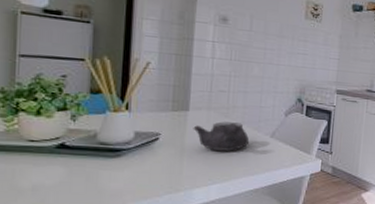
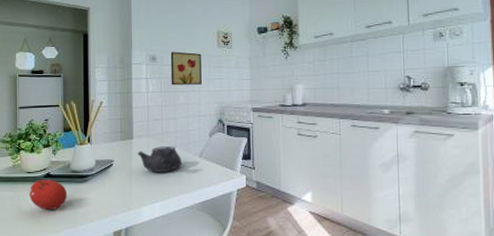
fruit: none [31,151,91,190] -> present [29,180,68,211]
wall art: none [244,15,285,58] -> present [170,51,202,85]

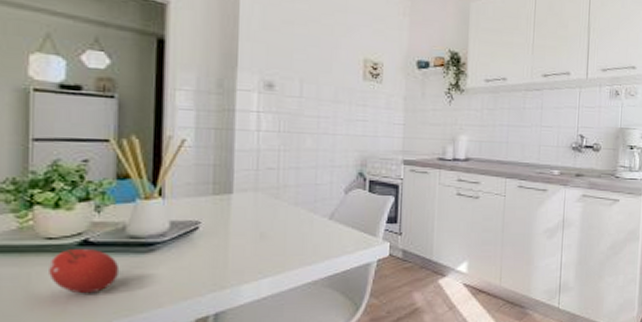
teapot: present [137,146,181,172] -> none [238,204,304,238]
wall art: present [170,51,202,85] -> none [294,79,340,126]

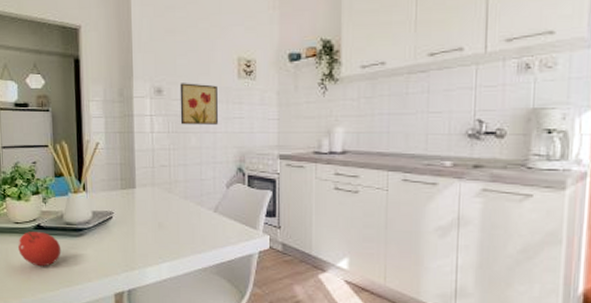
wall art: none [294,79,340,126] -> present [180,83,218,125]

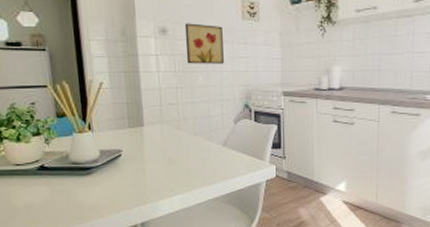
fruit: present [18,232,61,267] -> none [20,173,69,207]

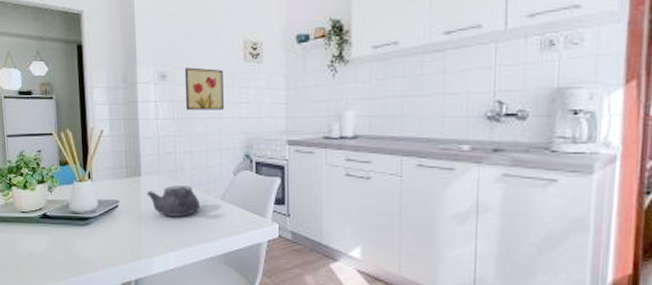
teapot: none [150,134,203,163] -> present [146,185,200,217]

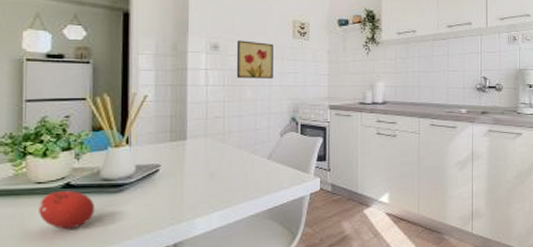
fruit: none [25,221,68,256] -> present [39,191,95,230]
teapot: present [146,185,200,217] -> none [191,147,246,177]

